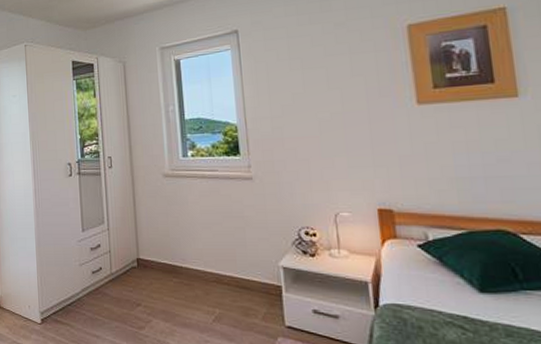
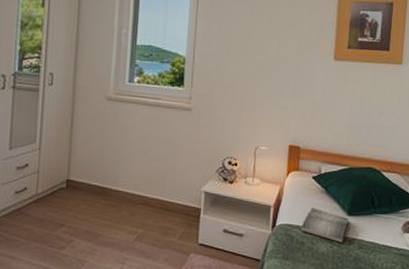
hardback book: none [414,283,484,328] -> present [300,208,349,243]

